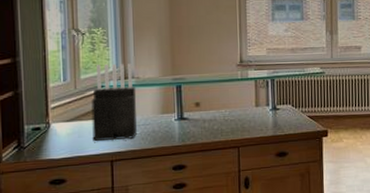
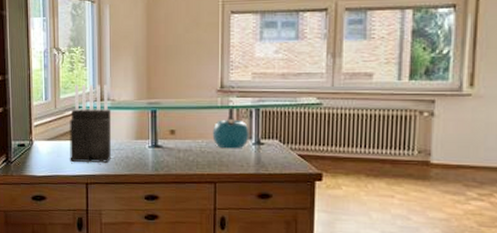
kettle: none [234,72,267,116] -> present [212,99,249,149]

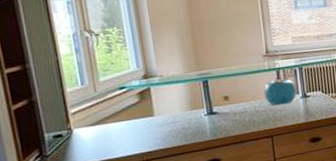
knife block: present [69,84,112,163] -> none [114,62,166,144]

